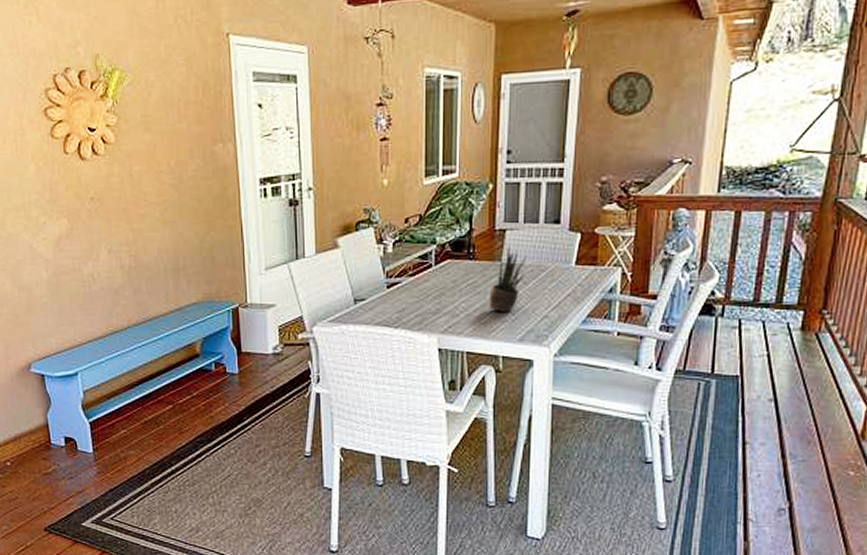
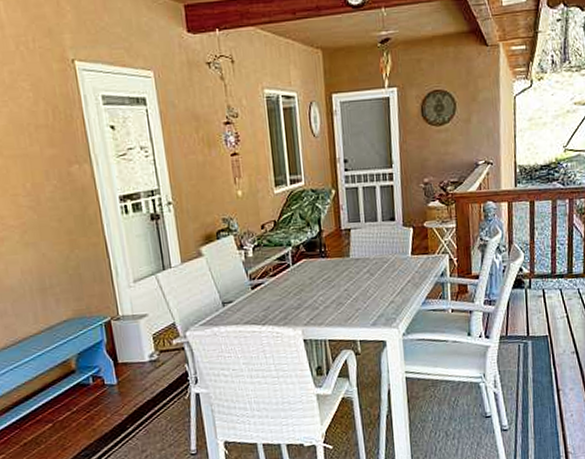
potted plant: present [489,245,528,312] -> none [342,242,372,302]

